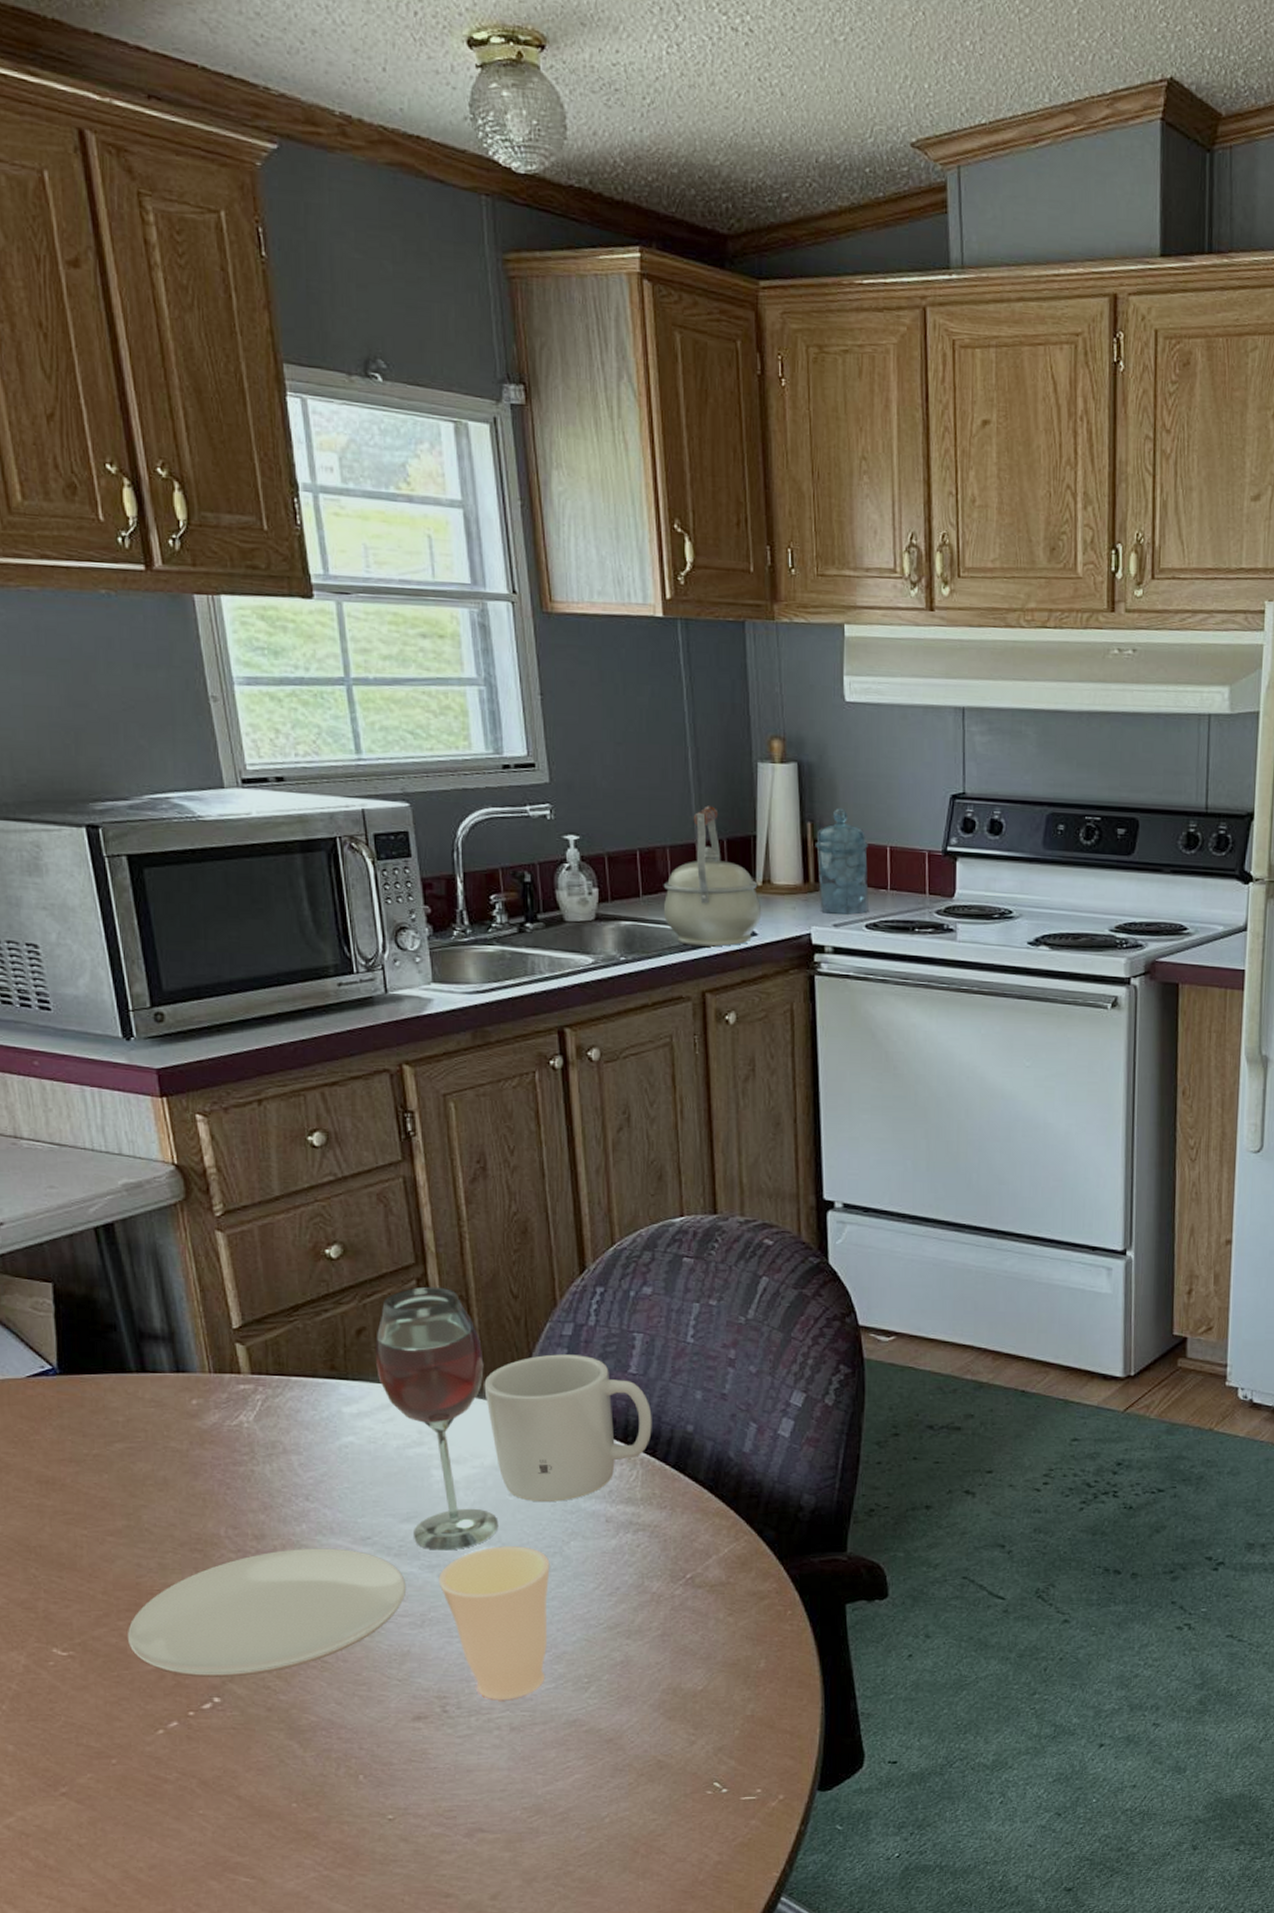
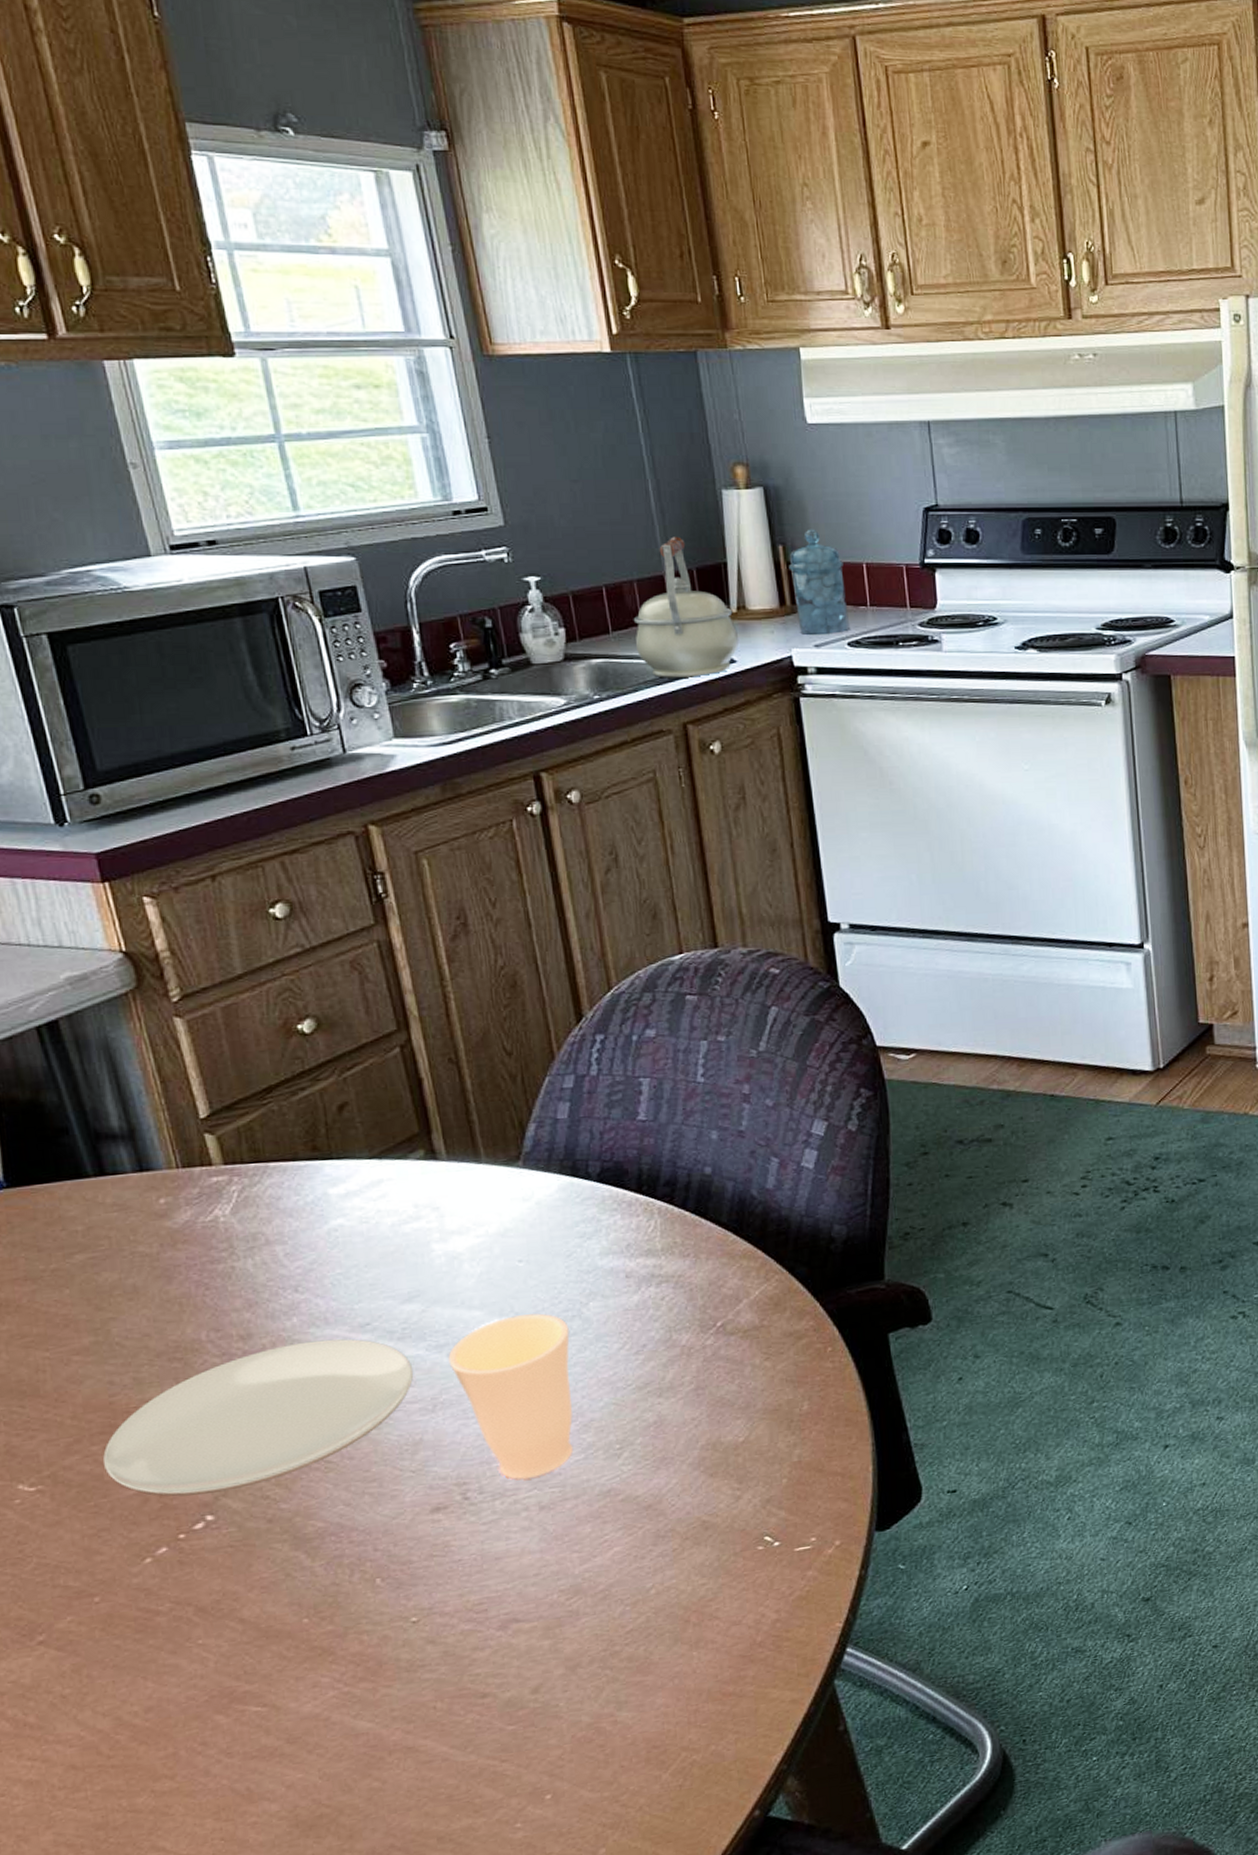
wineglass: present [374,1286,499,1551] -> none [359,1051,510,1329]
mug: present [484,1354,652,1503] -> none [482,1106,668,1265]

